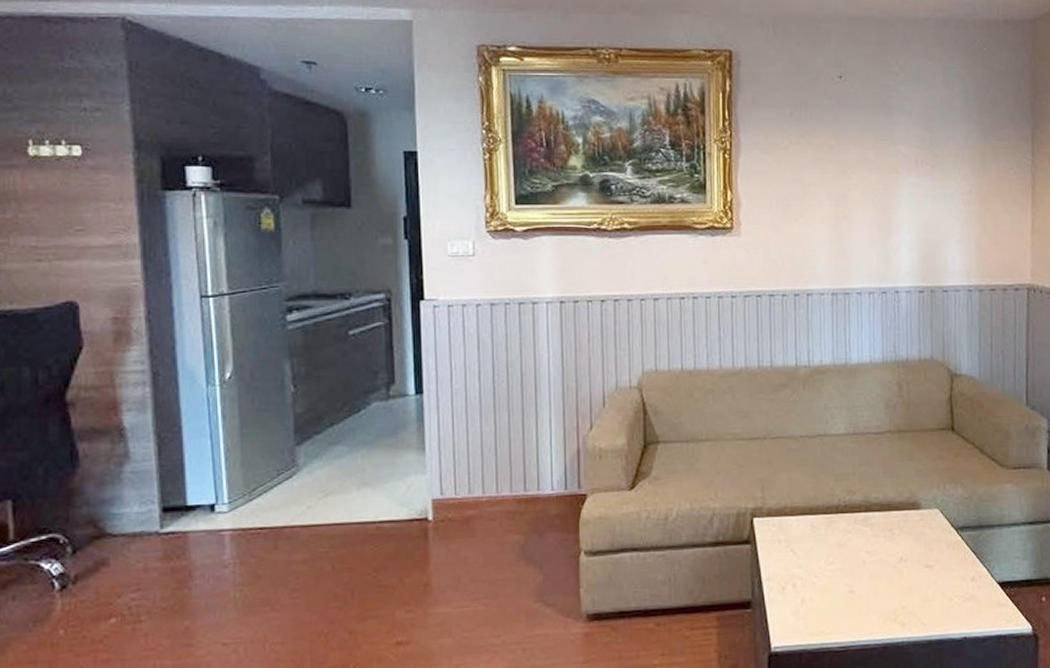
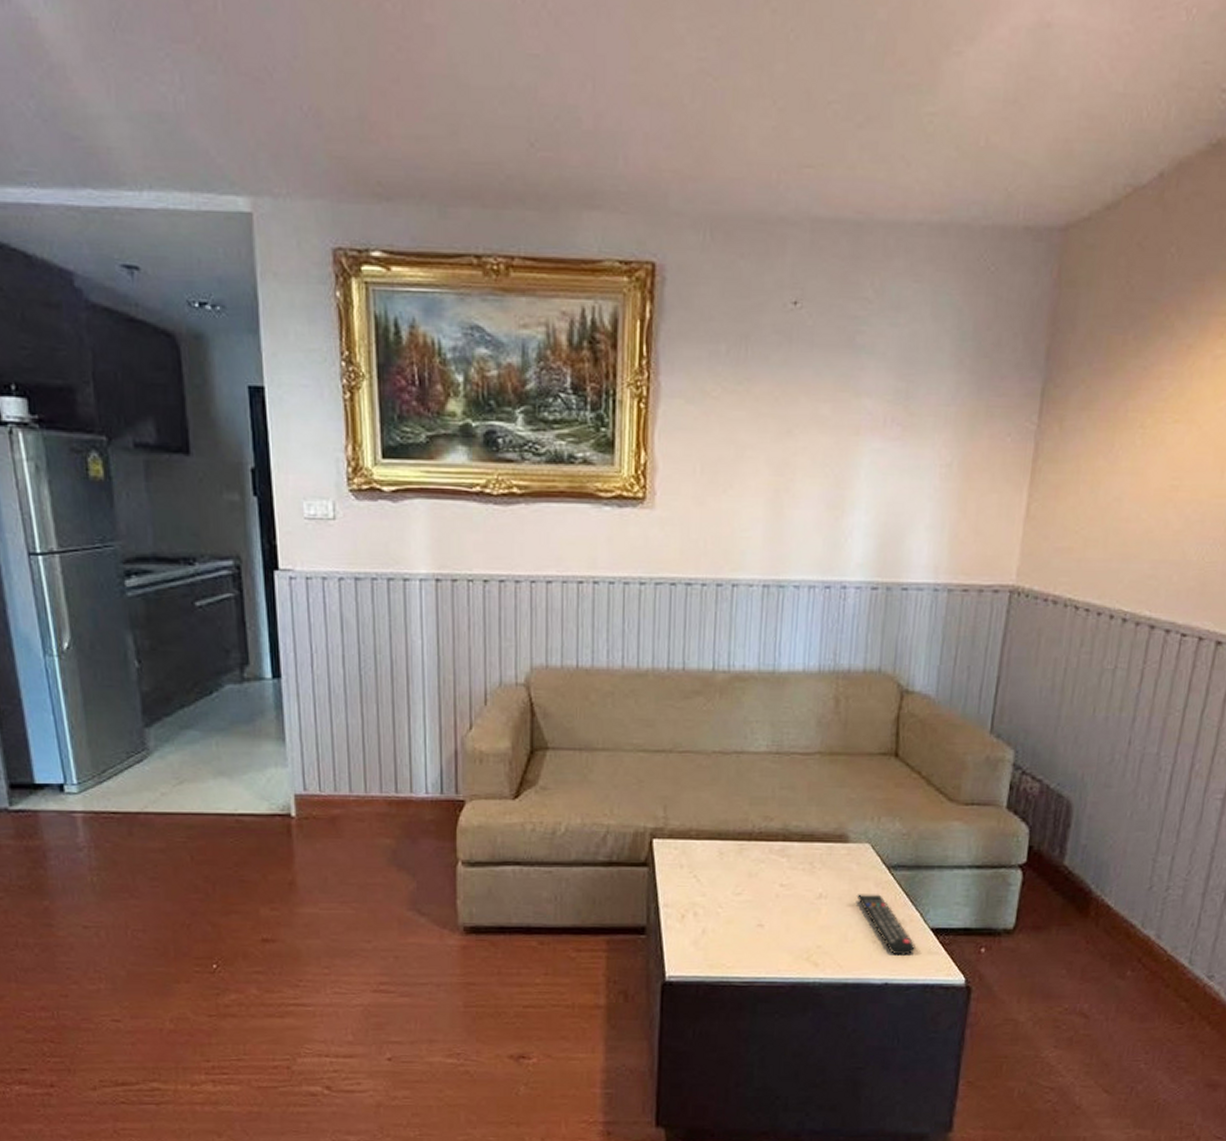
remote control: none [932,554,987,610] -> present [856,894,915,956]

